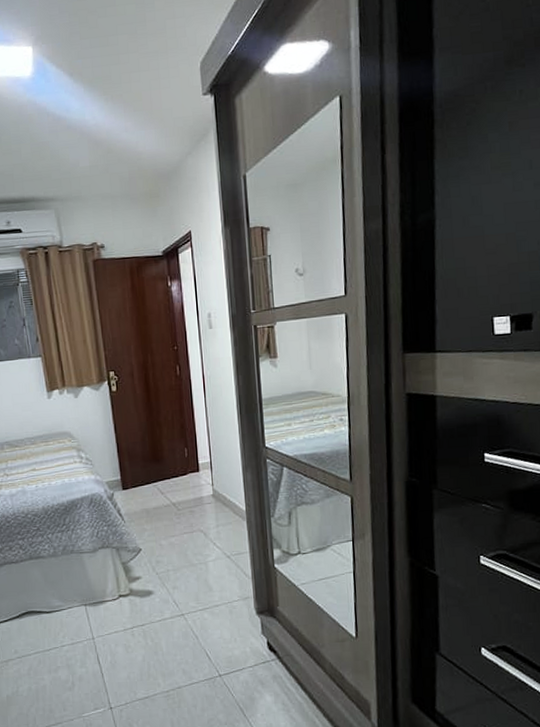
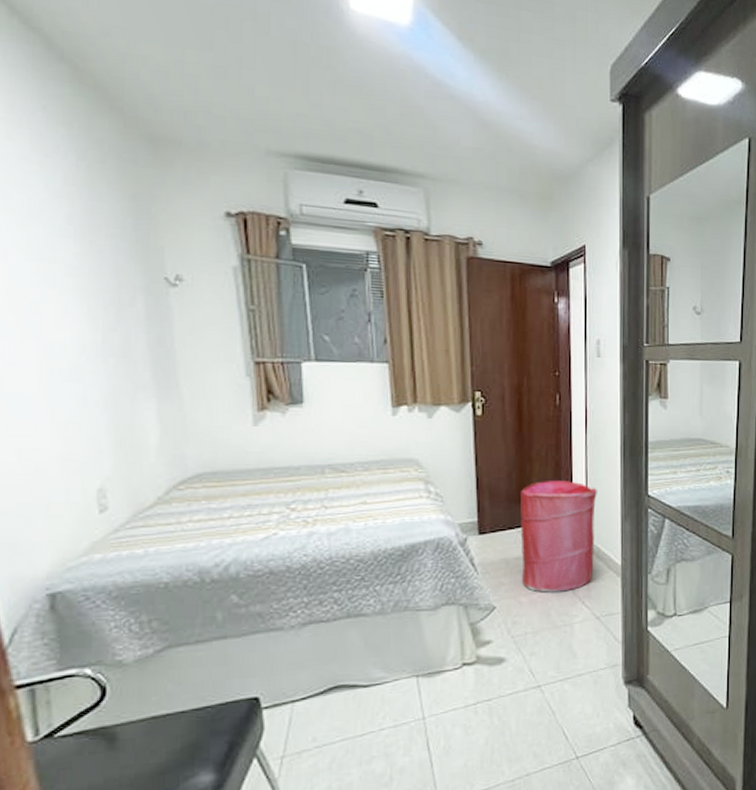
laundry hamper: none [152,440,222,536] -> present [519,481,597,593]

